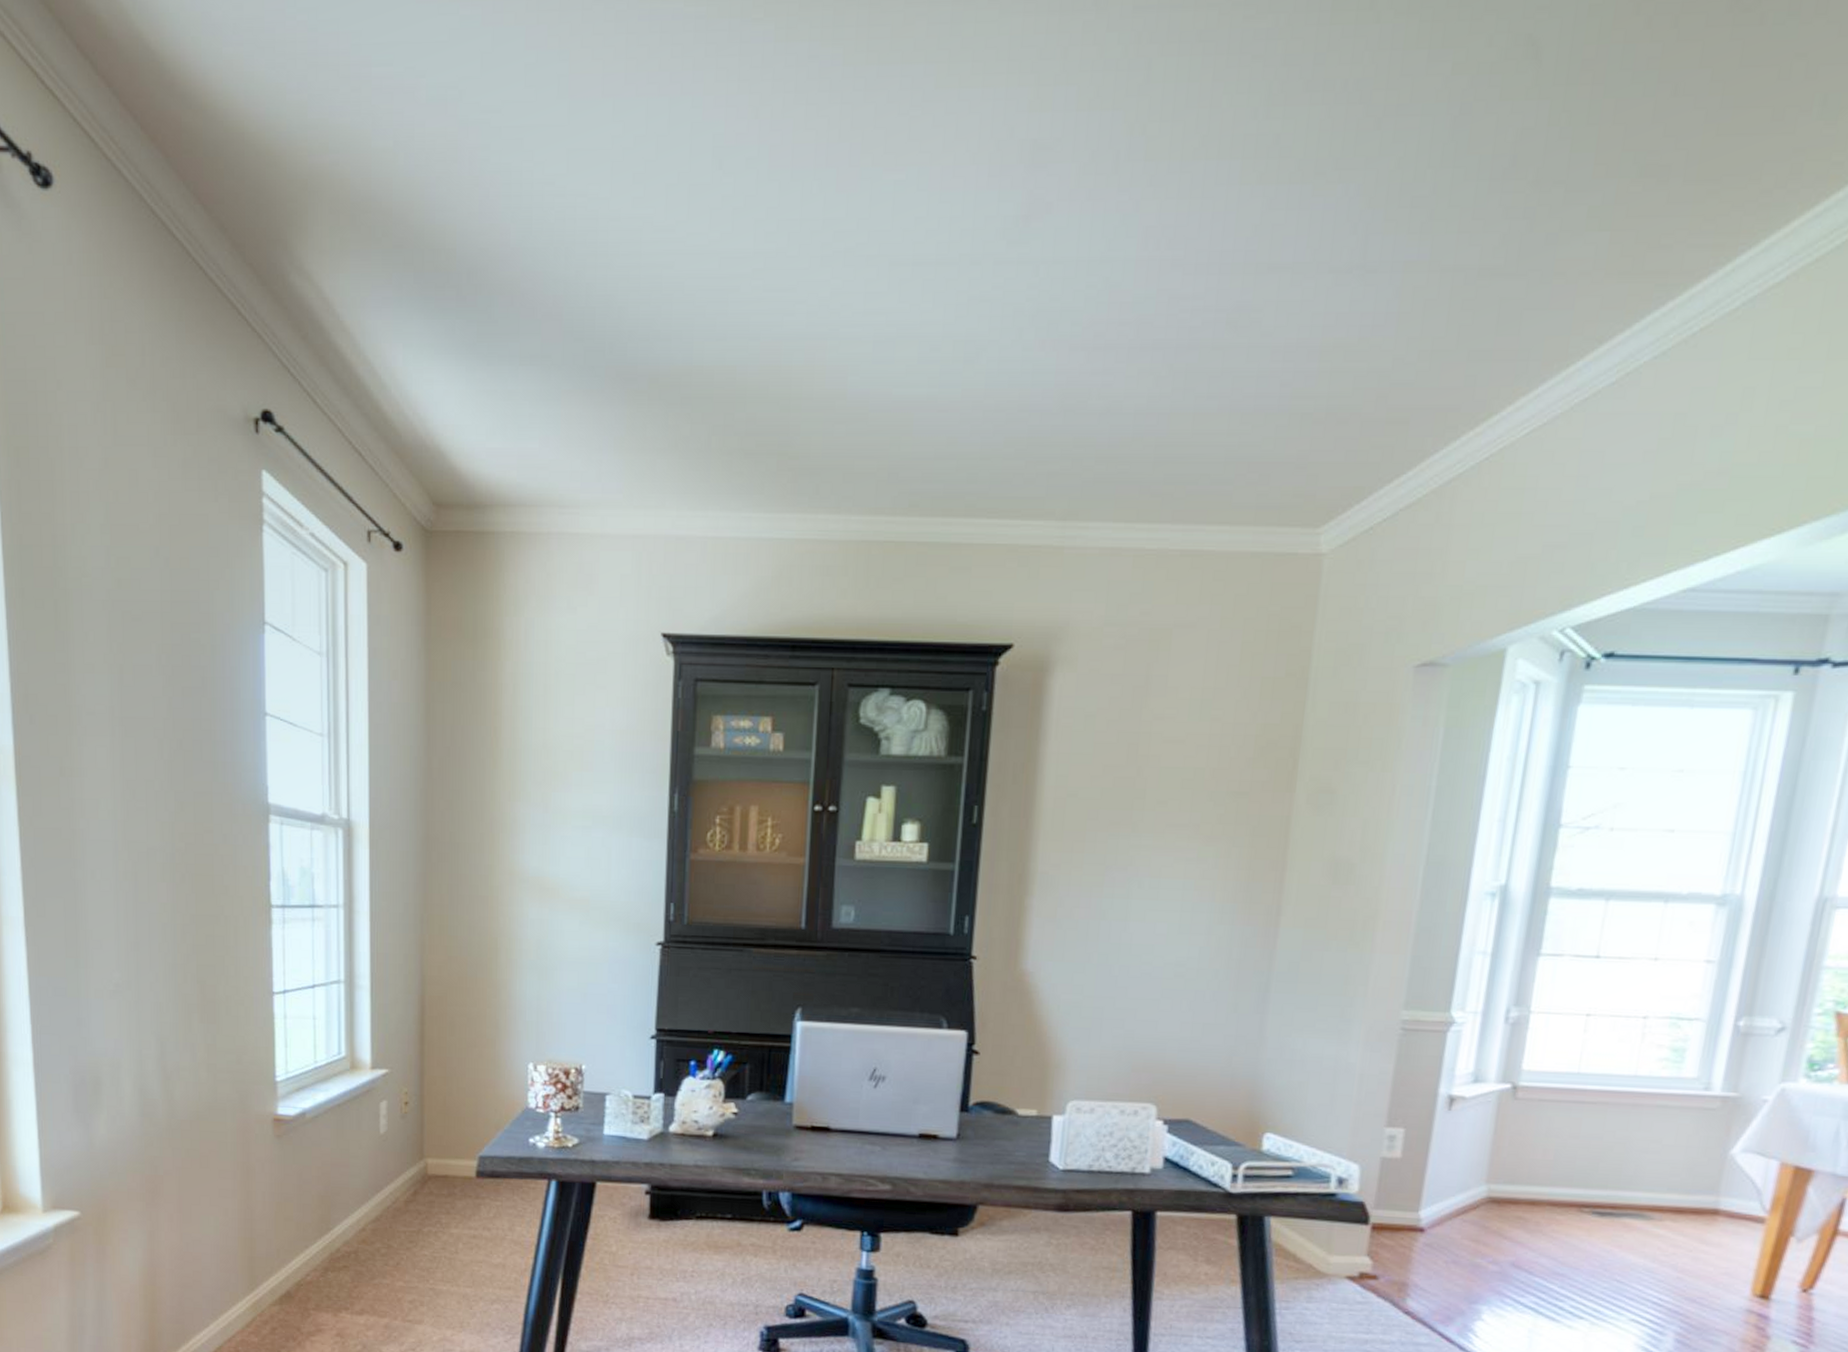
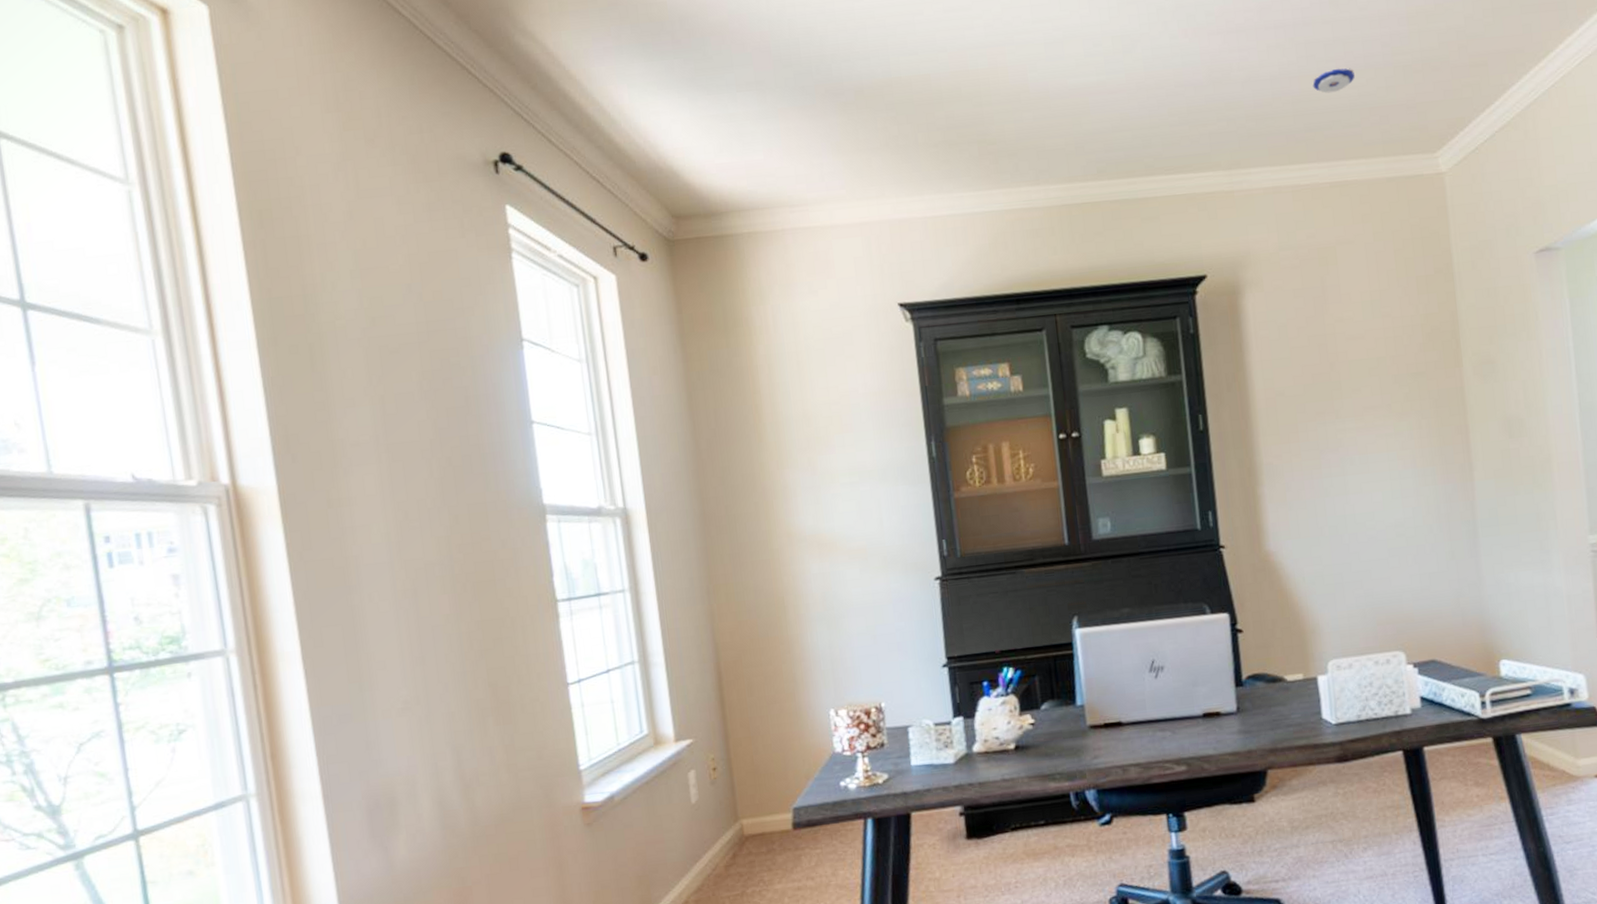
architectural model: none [1184,408,1239,438] -> present [1312,68,1355,93]

